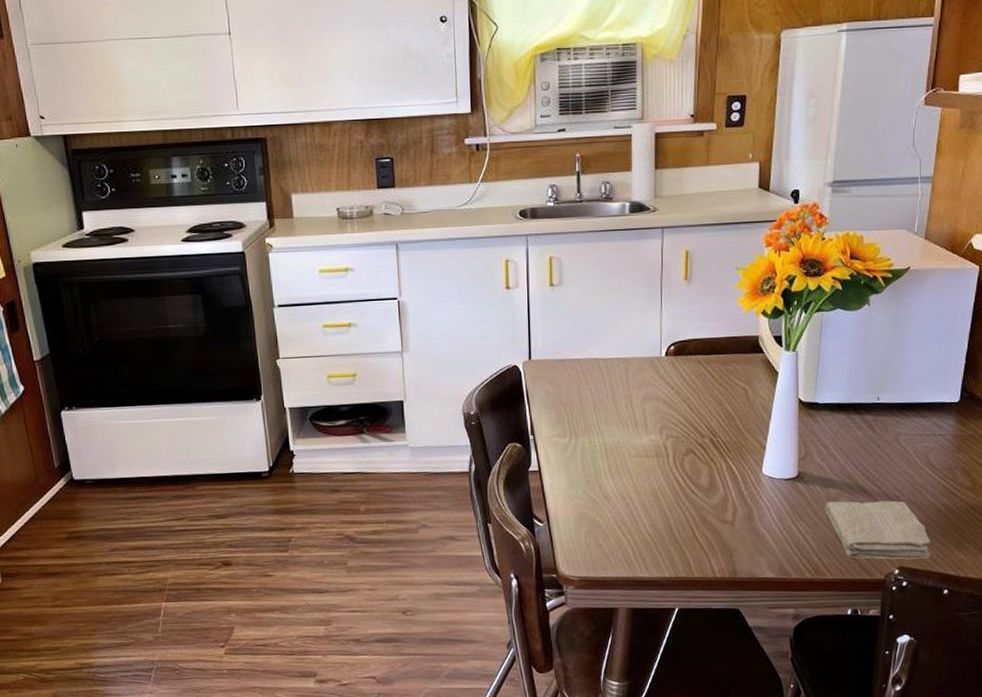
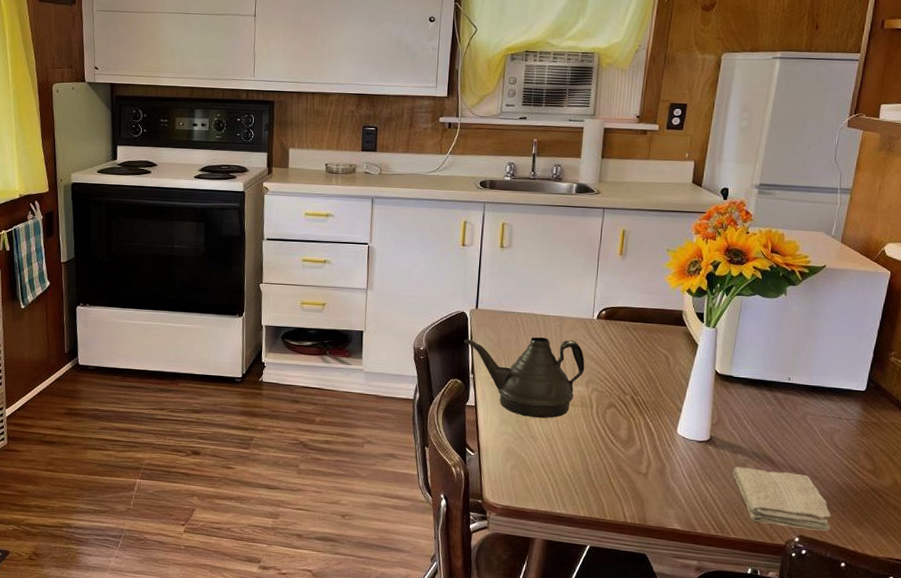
teapot: none [520,383,657,476] -> present [464,337,585,418]

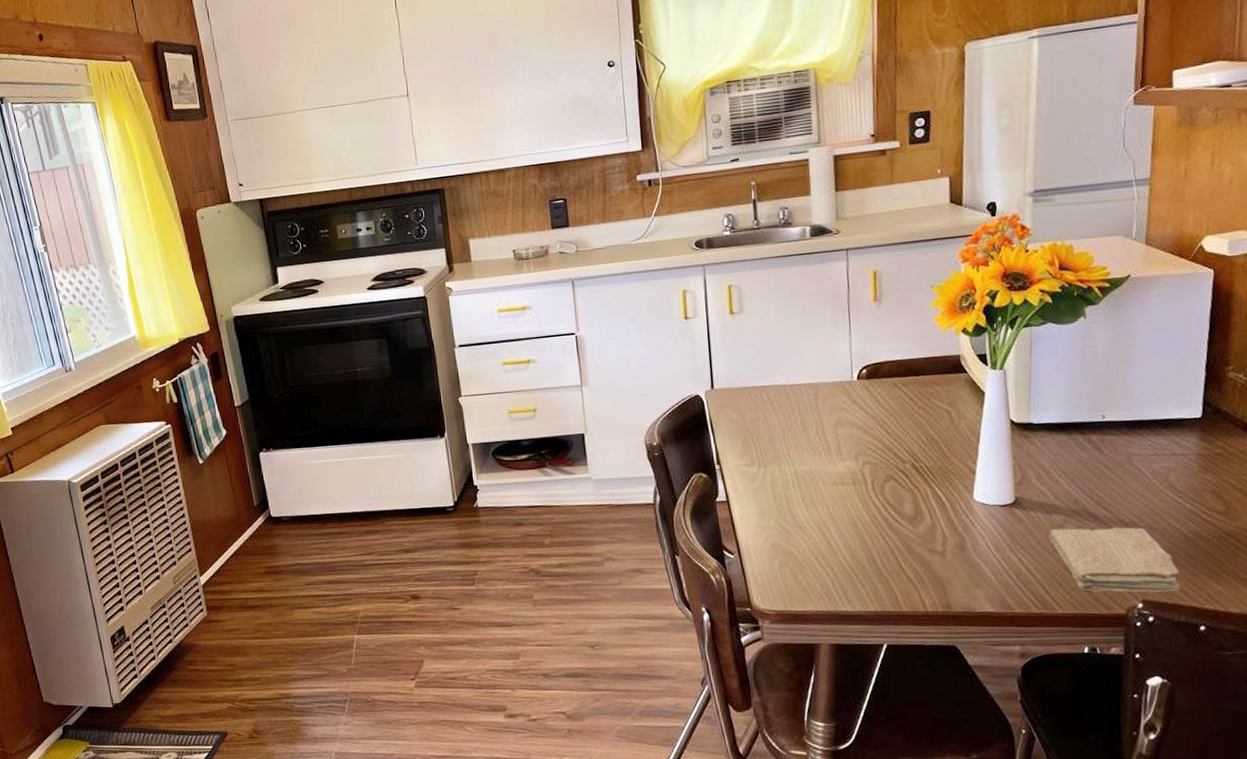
teapot: present [464,337,585,418] -> none [703,408,851,505]

